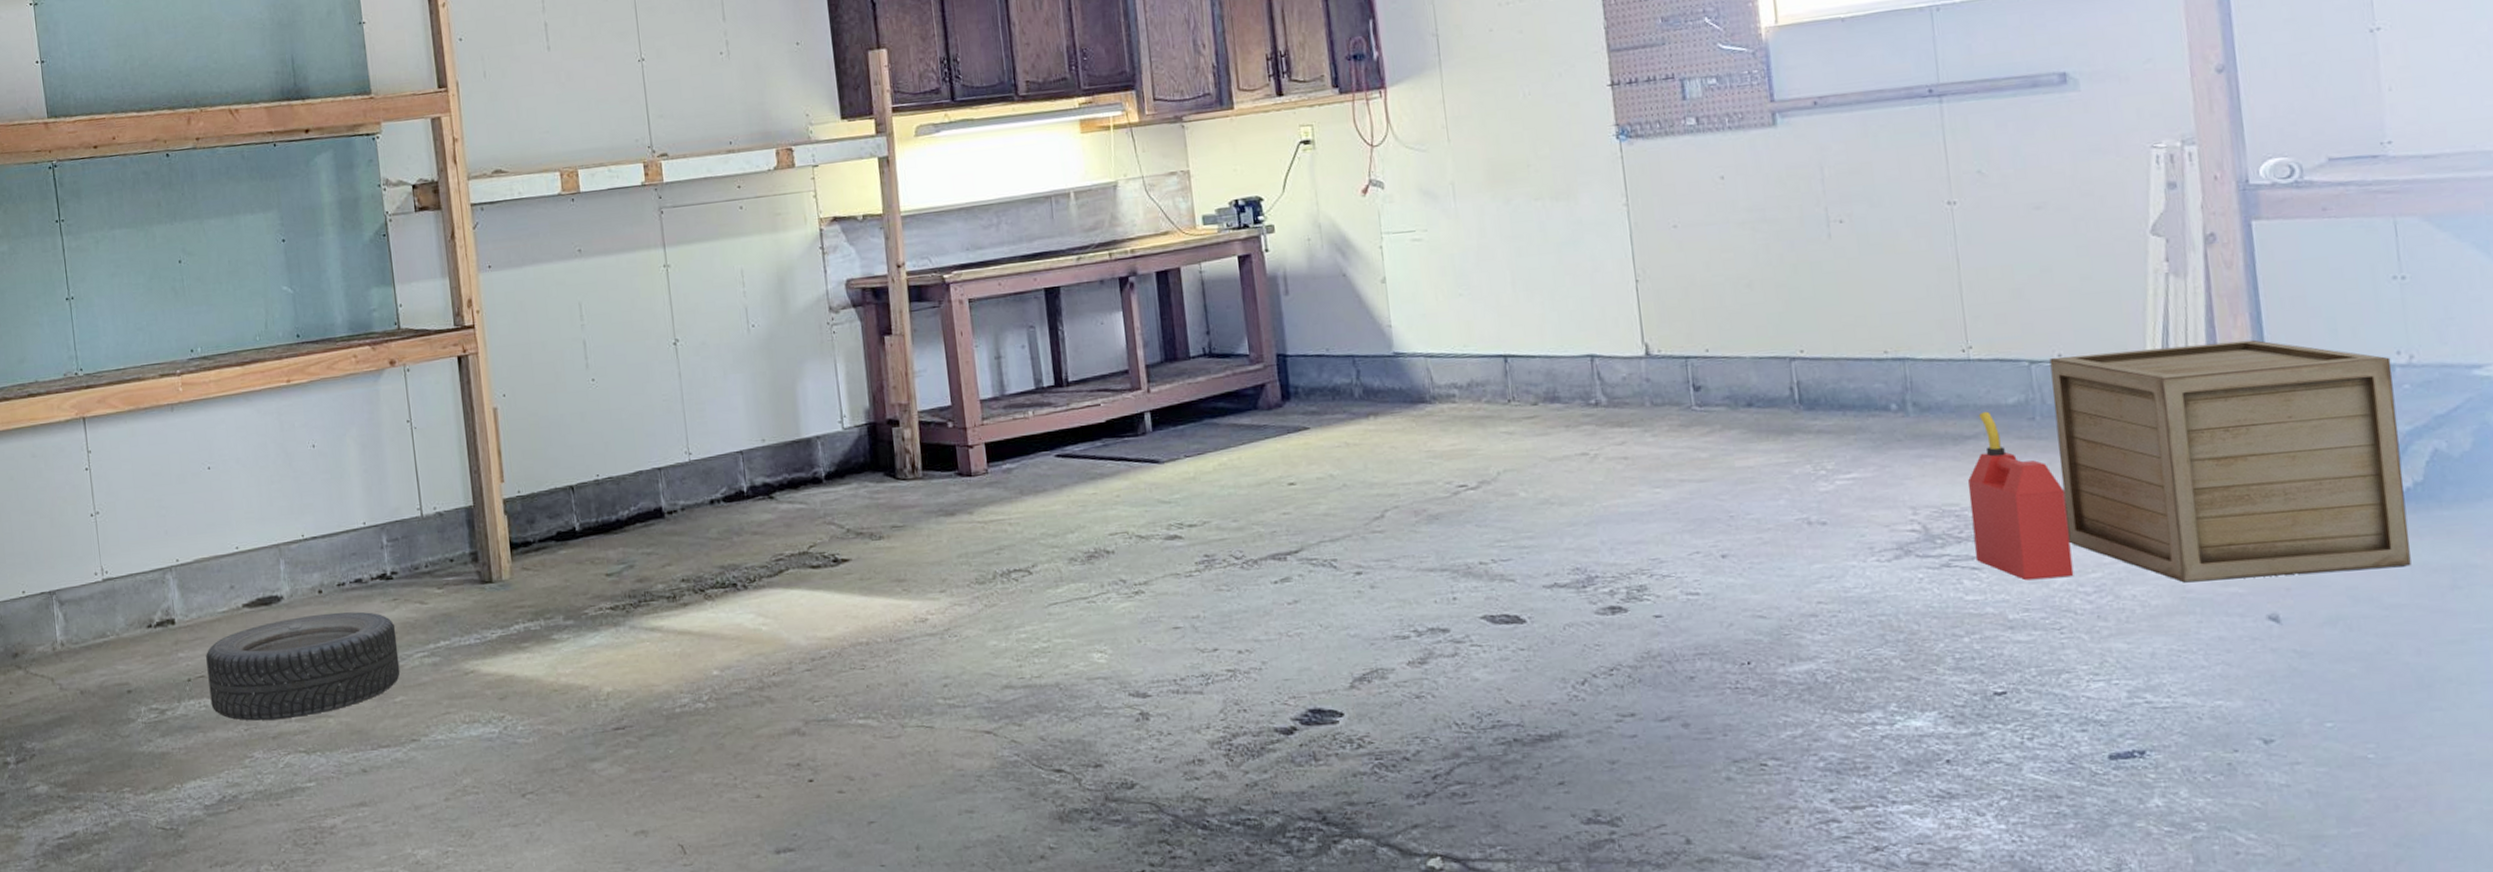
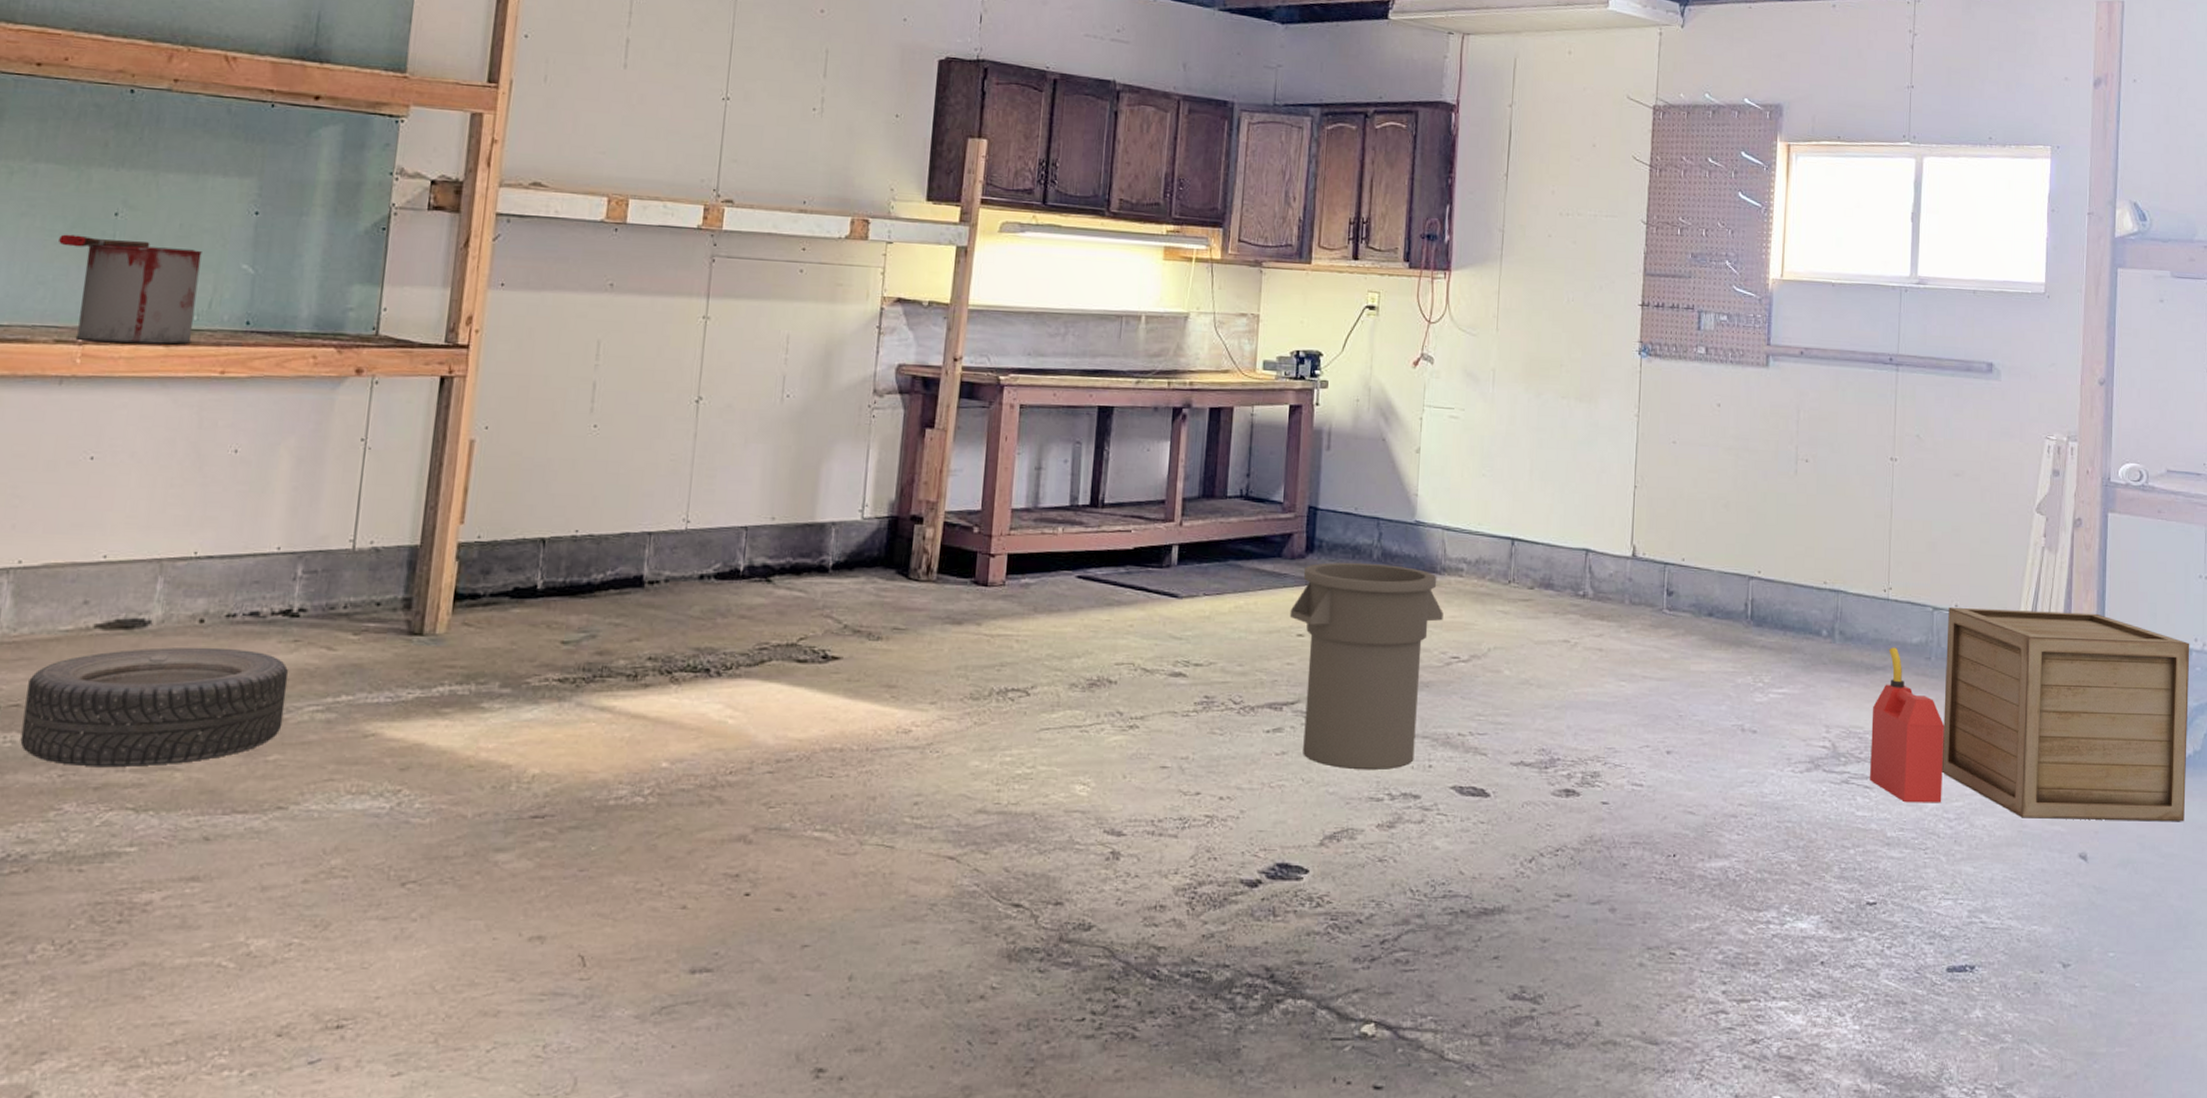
paint can: none [143,280,259,372] -> present [59,234,202,345]
trash can: none [1276,400,1442,610] -> present [1289,562,1444,769]

